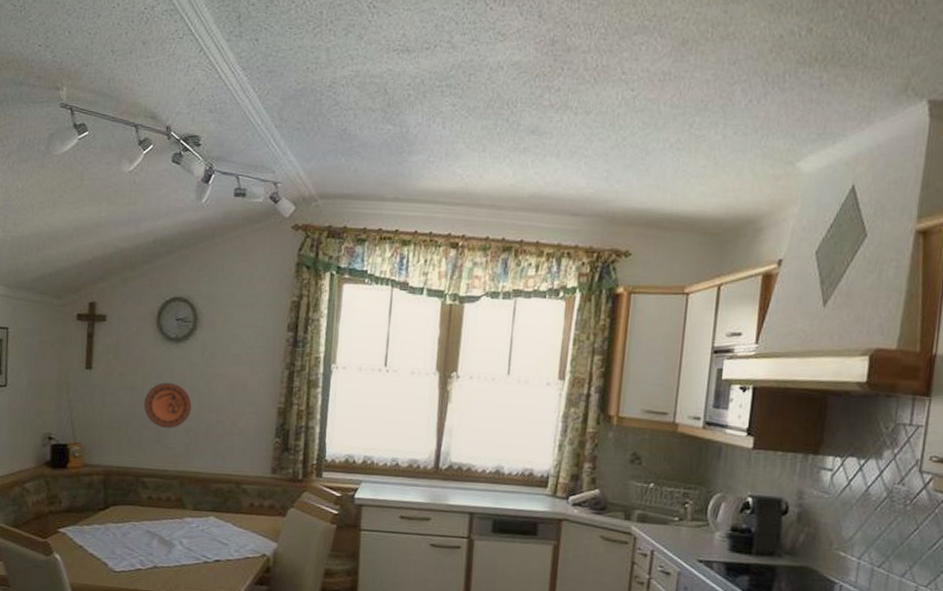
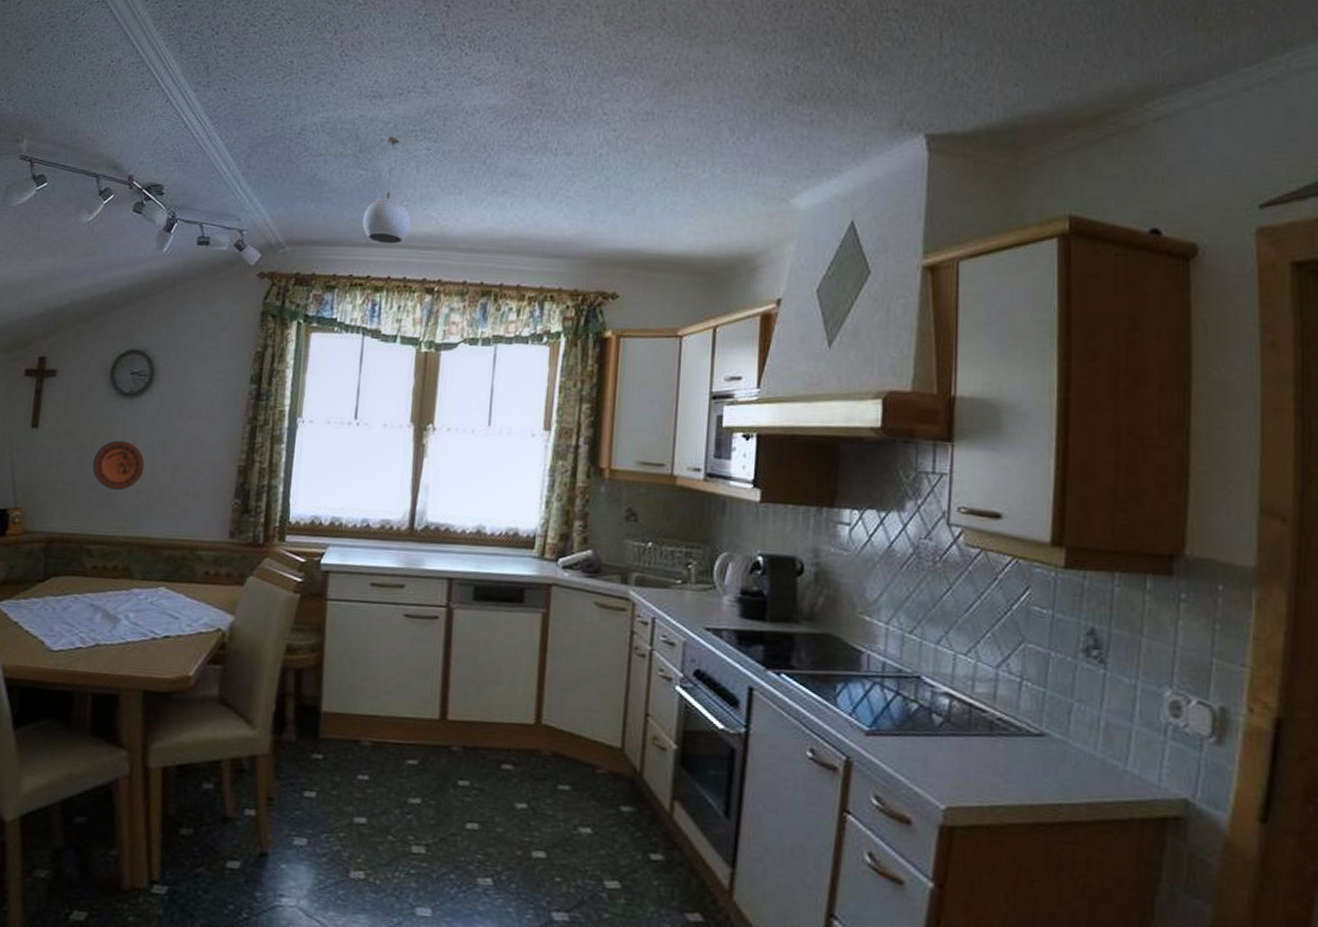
pendant light: none [391,91,436,199] -> present [362,136,410,244]

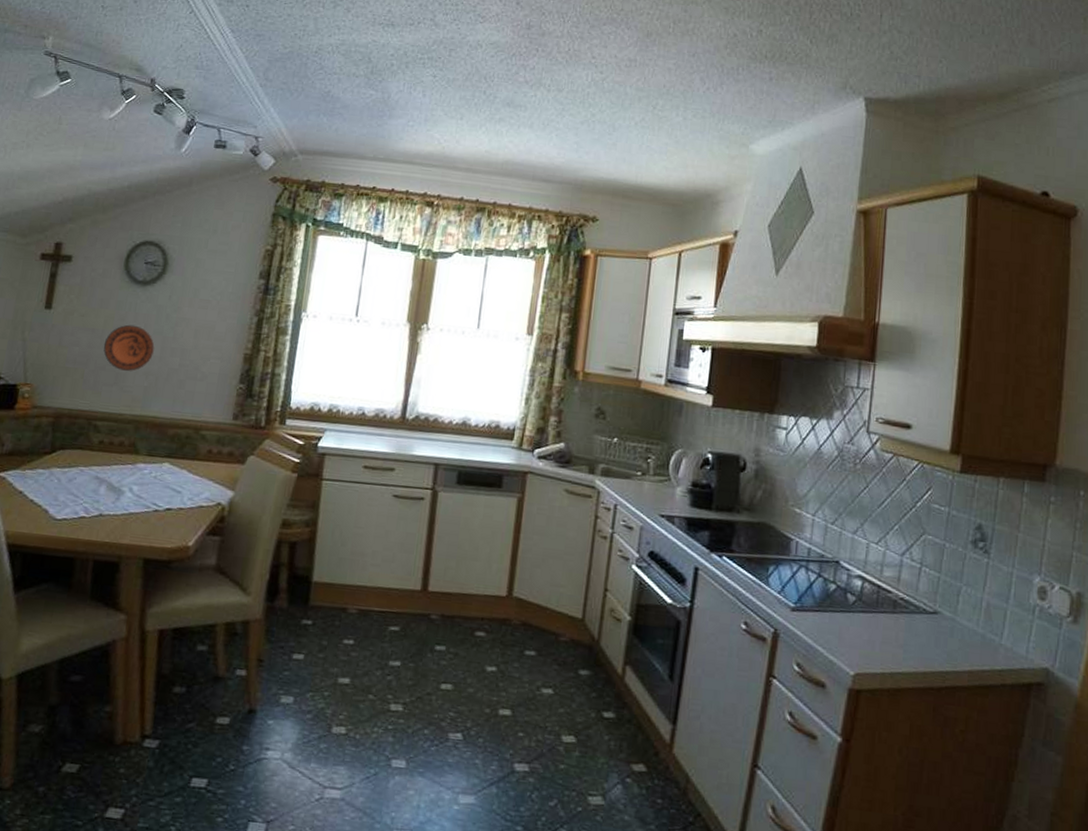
pendant light: present [362,136,410,244] -> none [371,61,415,160]

